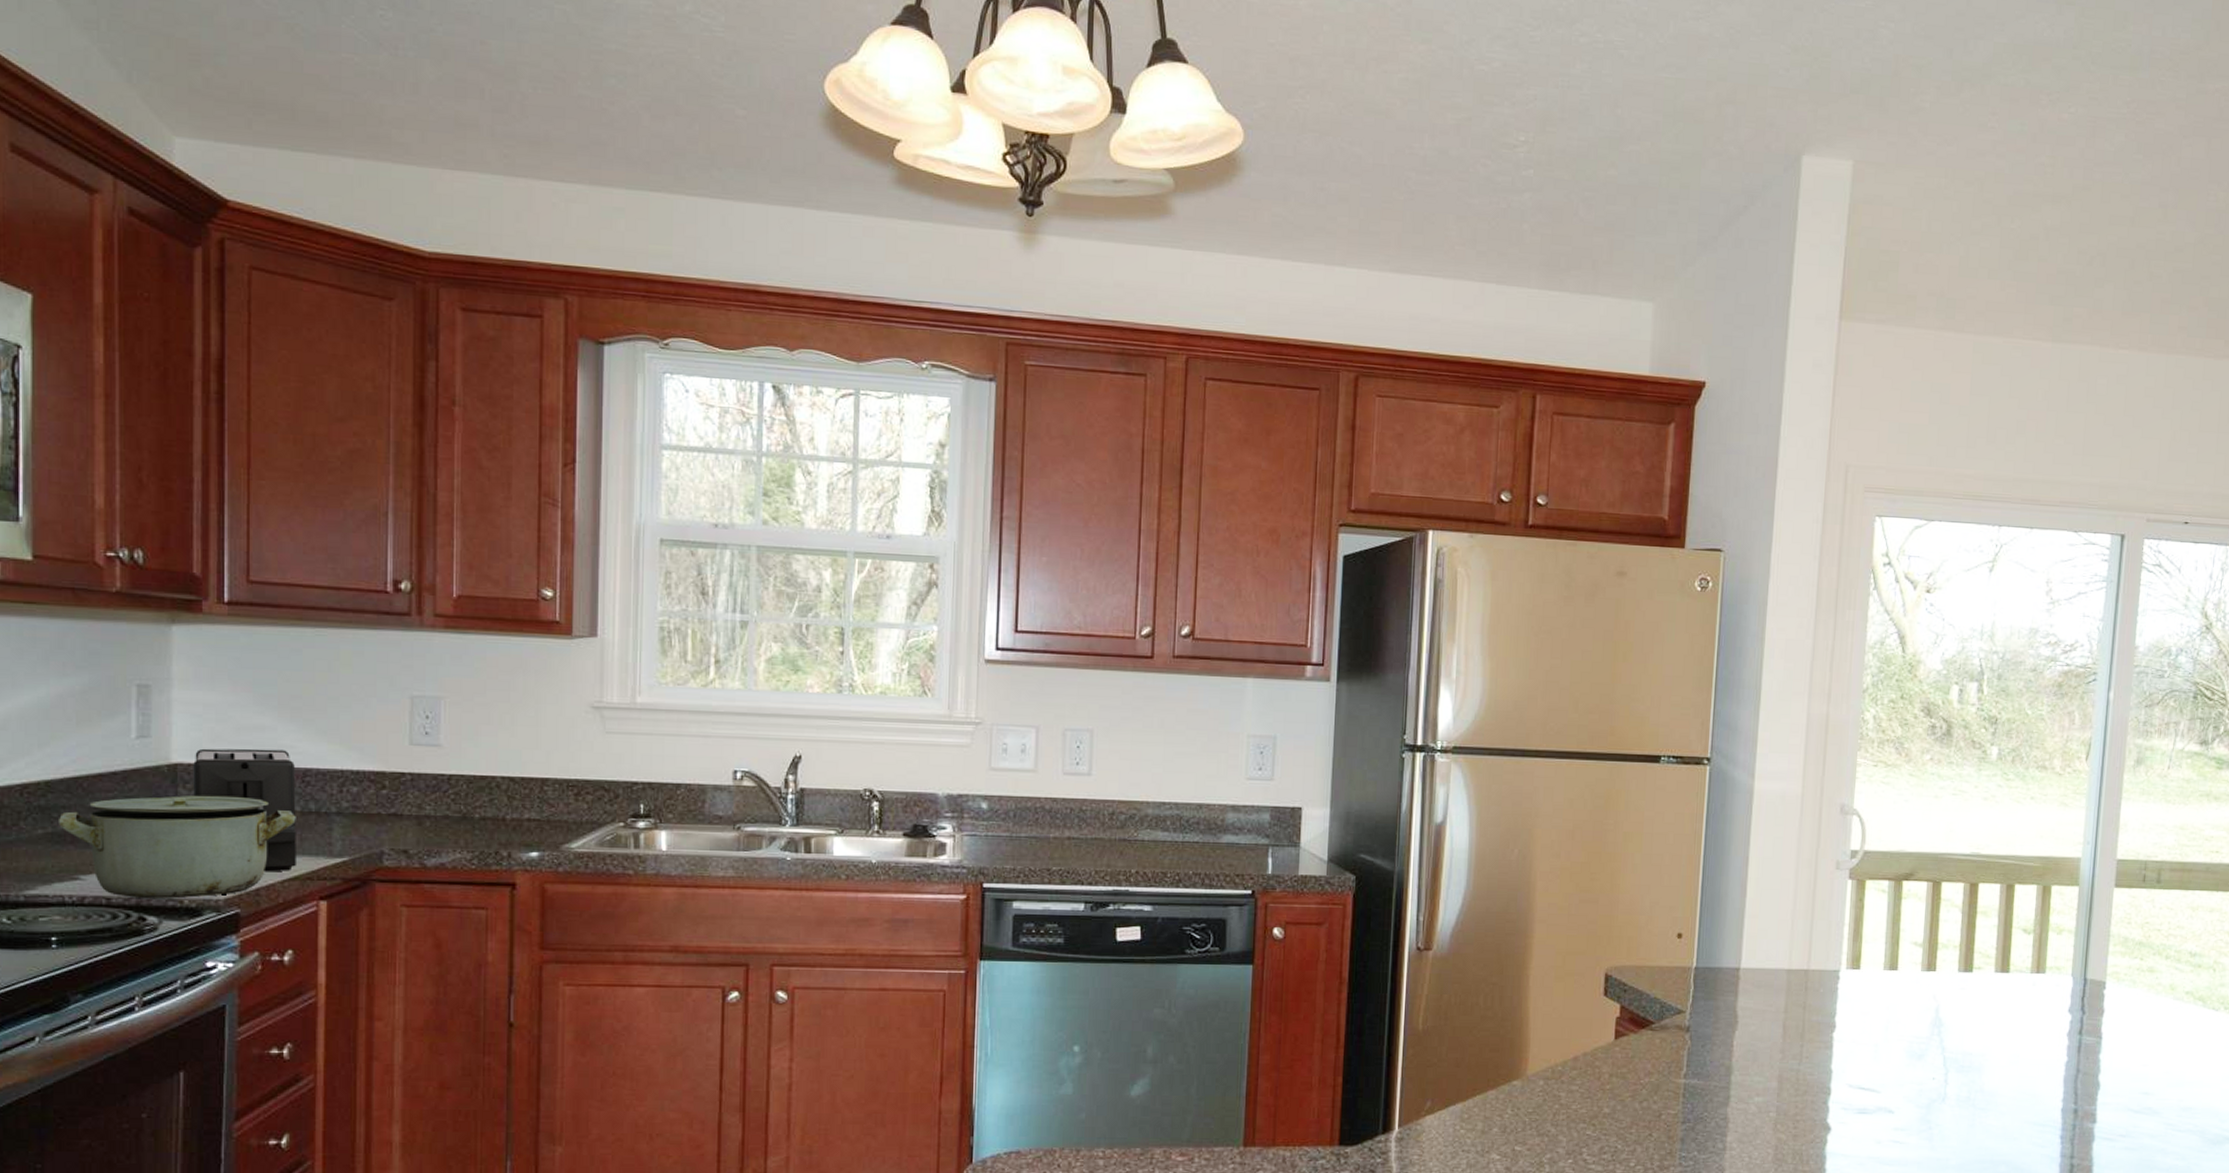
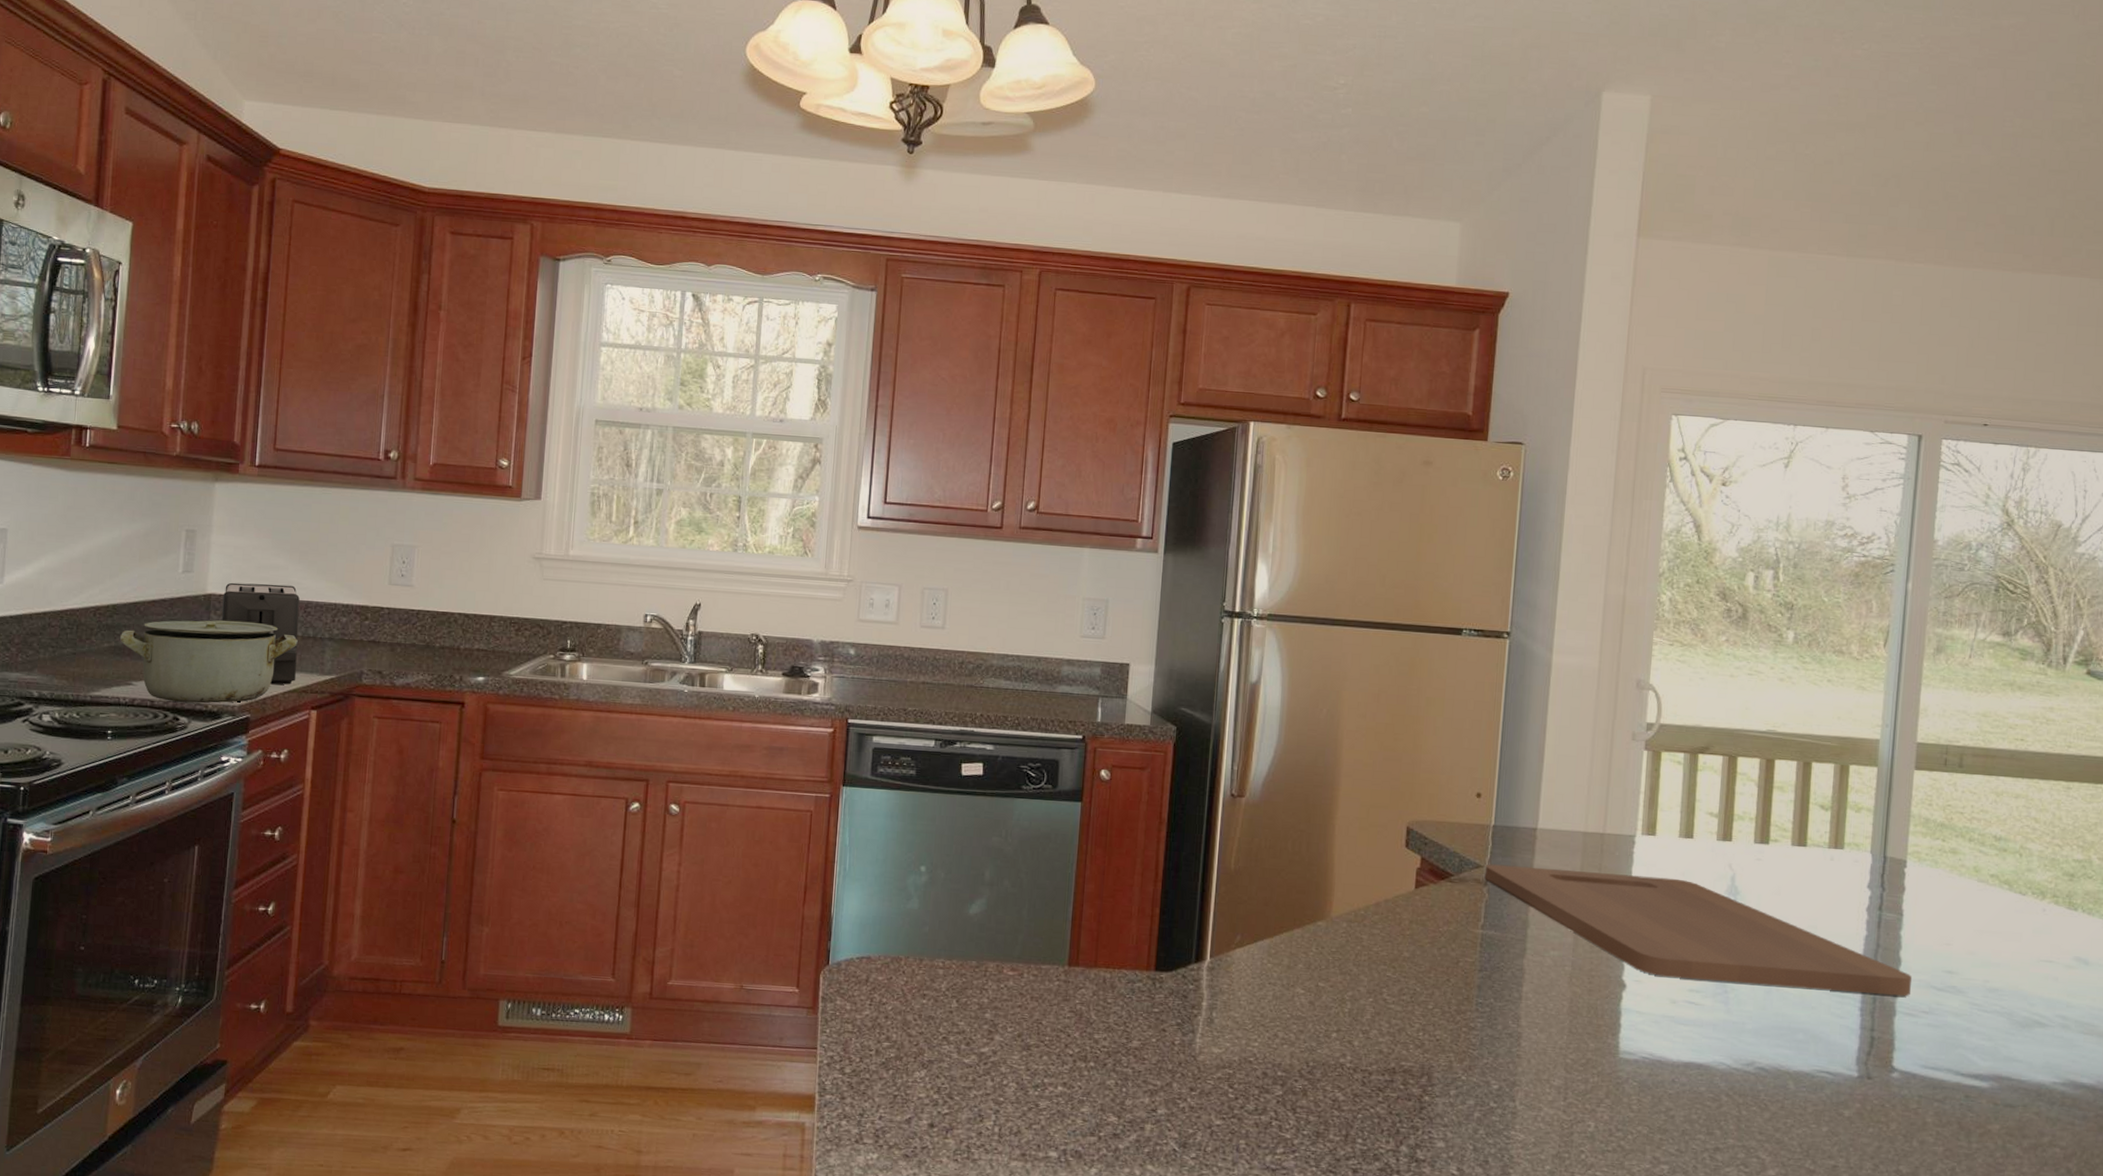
cutting board: none [1686,1008,2110,1121] -> present [1484,864,1912,997]

